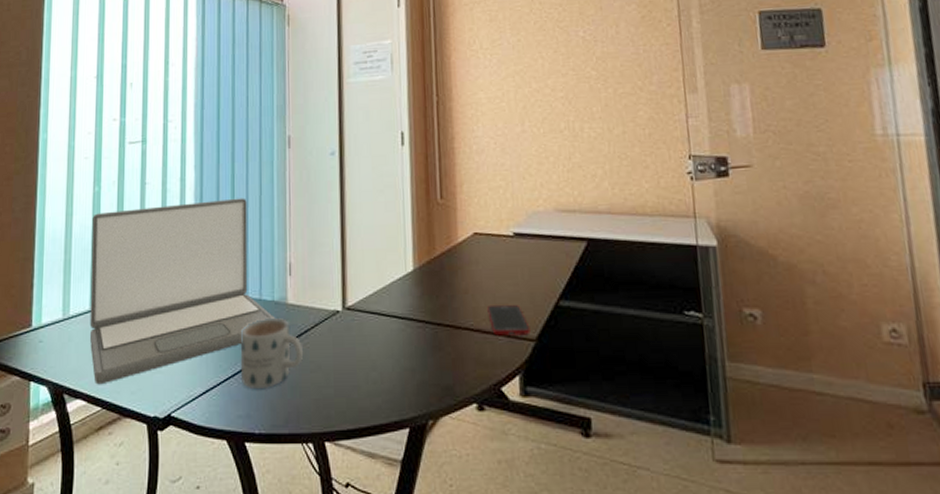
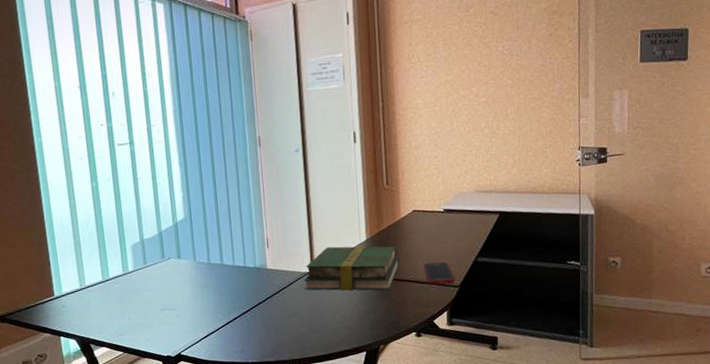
laptop: present [89,198,275,385] -> none [94,188,258,336]
mug: present [240,318,303,388] -> none [231,280,282,332]
book: none [332,277,456,341] -> present [303,246,400,291]

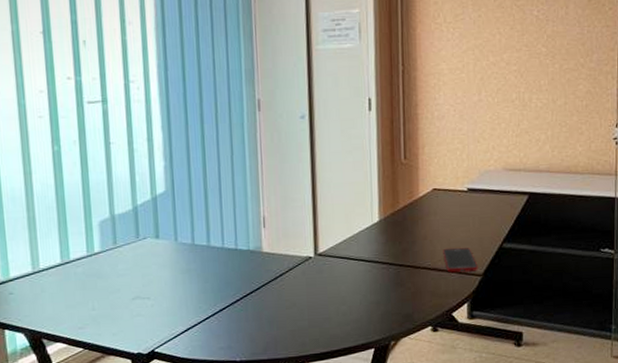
book: present [303,246,400,291] -> none [305,227,416,279]

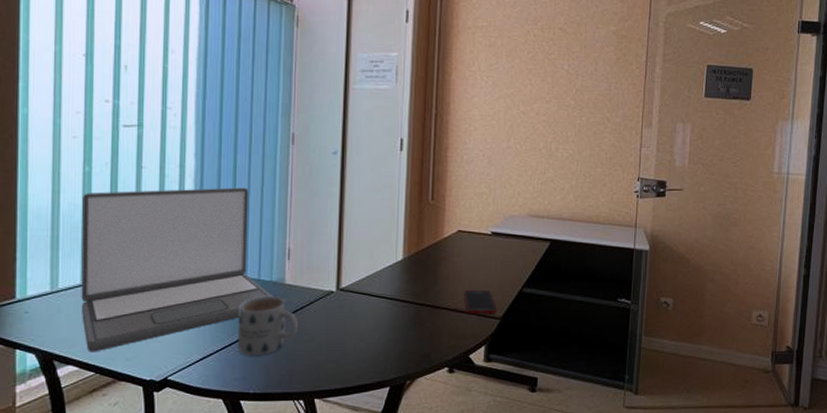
laptop: none [54,157,251,329] -> present [81,187,272,352]
mug: none [218,265,279,325] -> present [237,296,298,356]

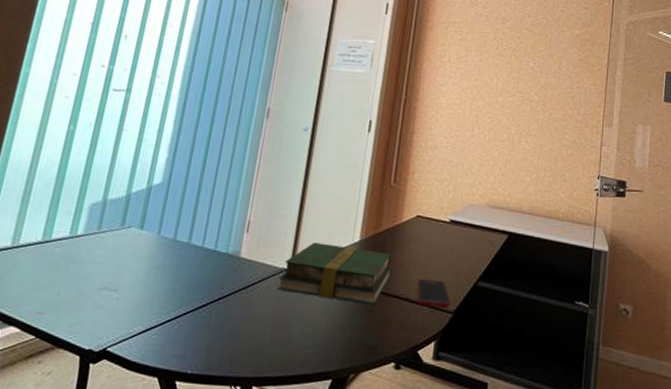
laptop: present [81,187,272,352] -> none [33,150,226,314]
mug: present [237,296,298,356] -> none [183,268,247,333]
book: none [326,264,437,318] -> present [277,242,392,305]

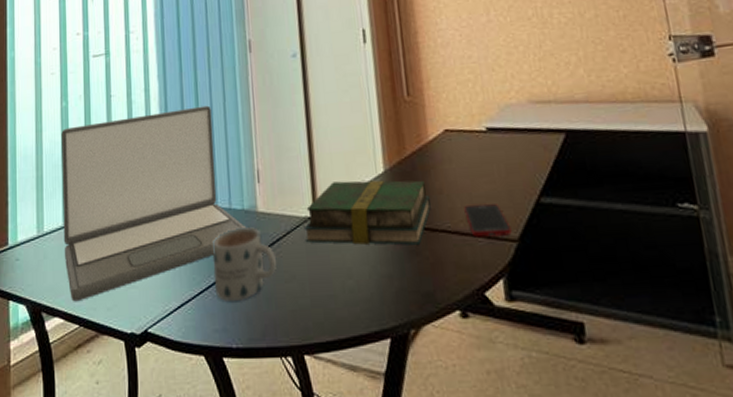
laptop: none [33,150,226,314] -> present [61,105,246,302]
mug: none [183,268,247,333] -> present [212,227,276,301]

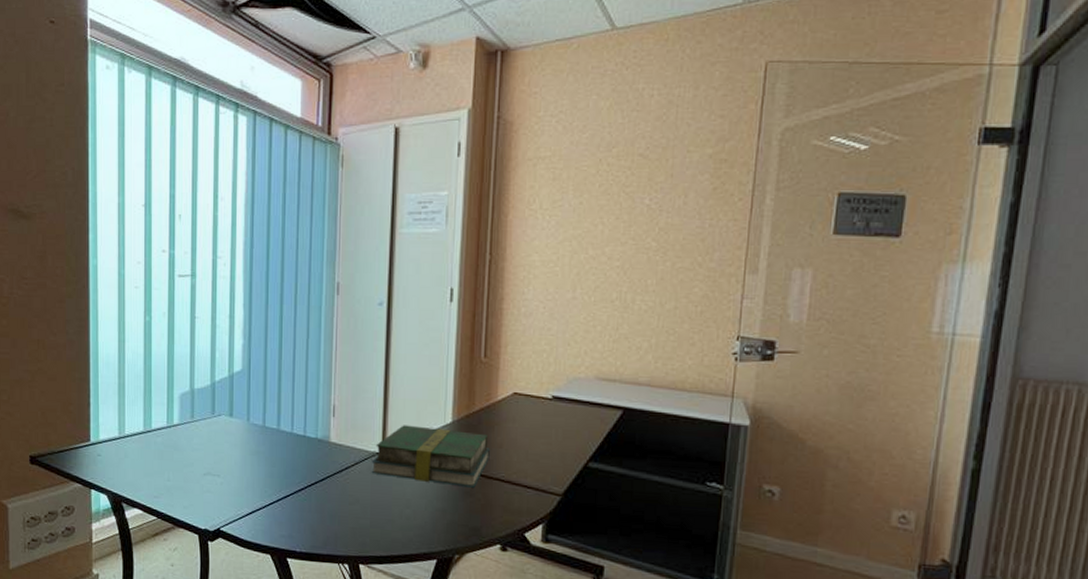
laptop: present [61,105,246,302] -> none [144,339,318,498]
mug: present [212,227,276,301] -> none [284,453,342,514]
cell phone: present [464,203,512,238] -> none [519,460,558,490]

